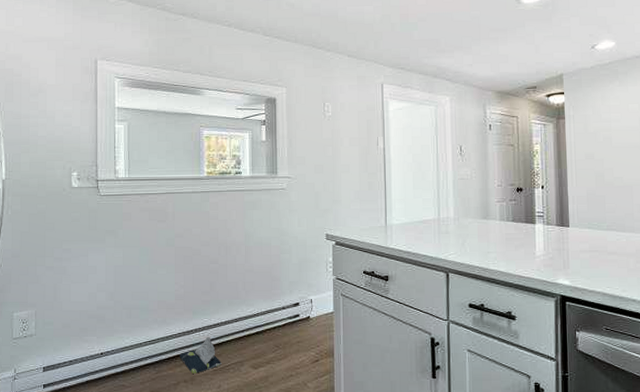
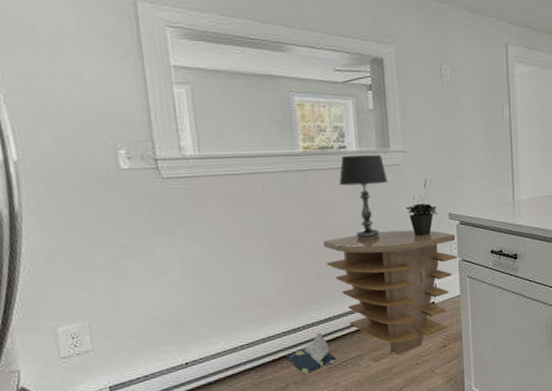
side table: none [217,247,332,365] -> present [323,230,457,356]
table lamp: none [233,180,274,254] -> present [339,155,388,239]
potted plant: none [288,201,317,254] -> present [405,178,438,236]

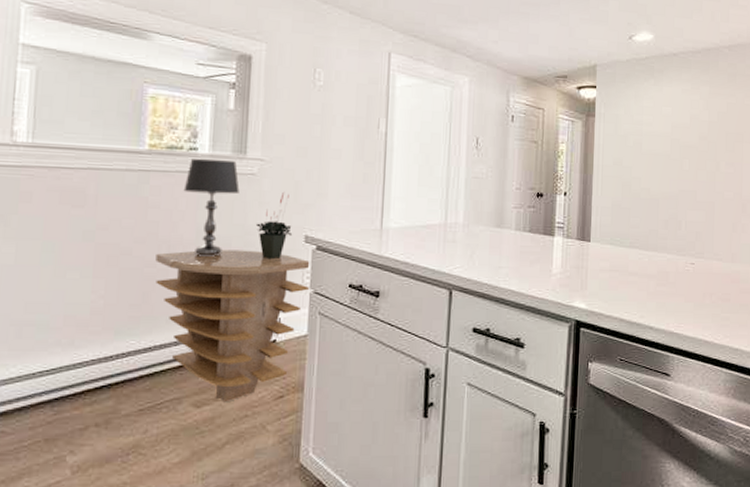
tissue dispenser: present [286,333,337,374] -> none [91,366,151,415]

